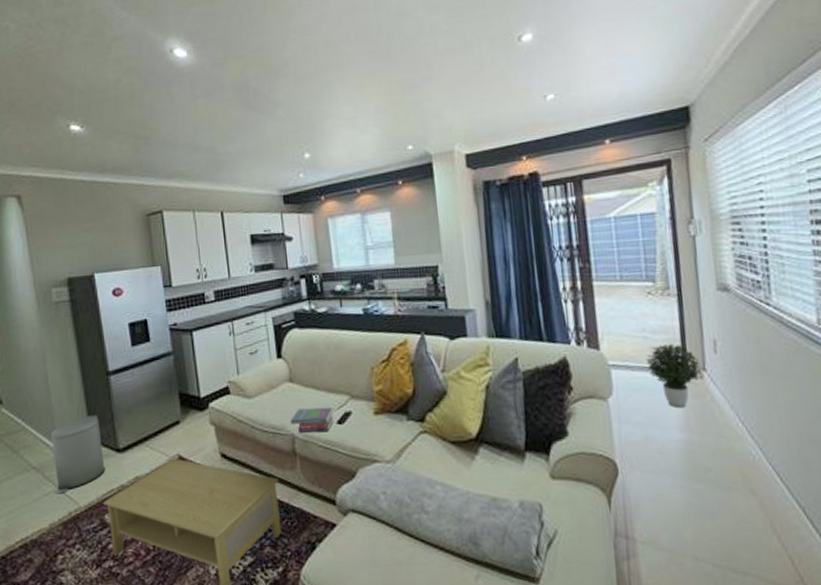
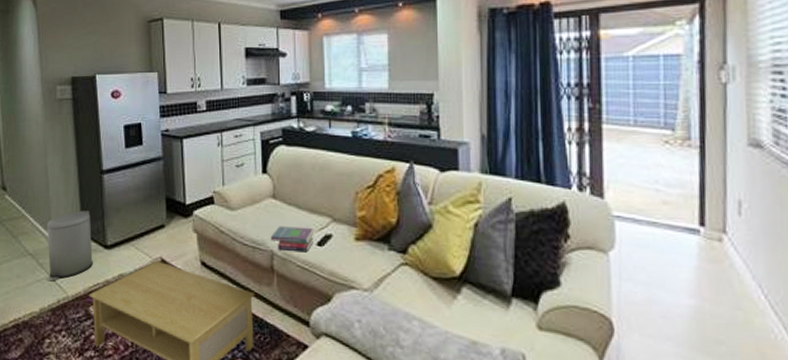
potted plant: present [645,344,702,409] -> none [656,200,721,272]

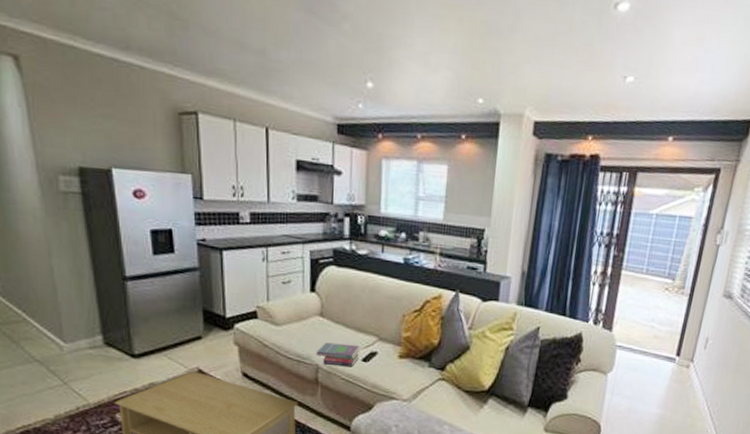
pedal bin: present [47,210,93,281] -> none [57,317,118,388]

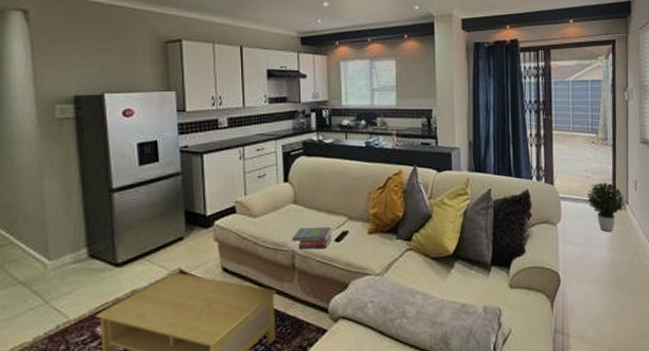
potted plant: none [647,335,691,390] -> present [587,182,625,233]

